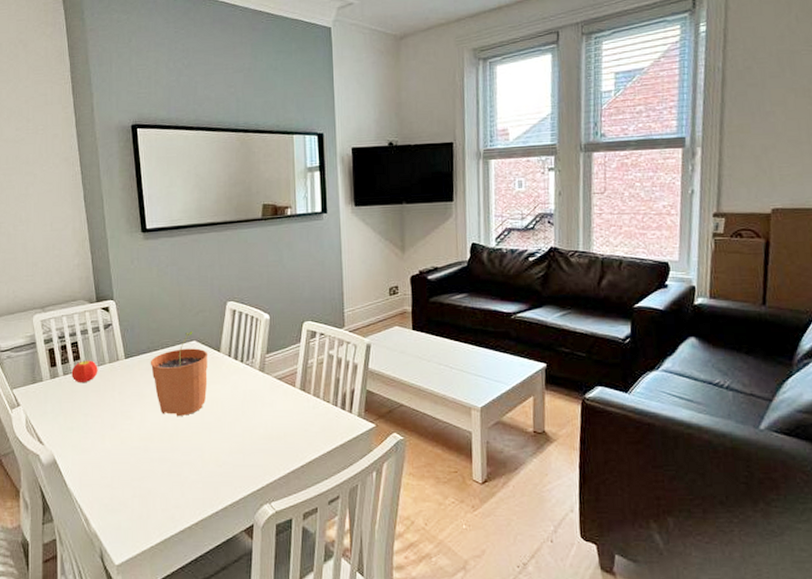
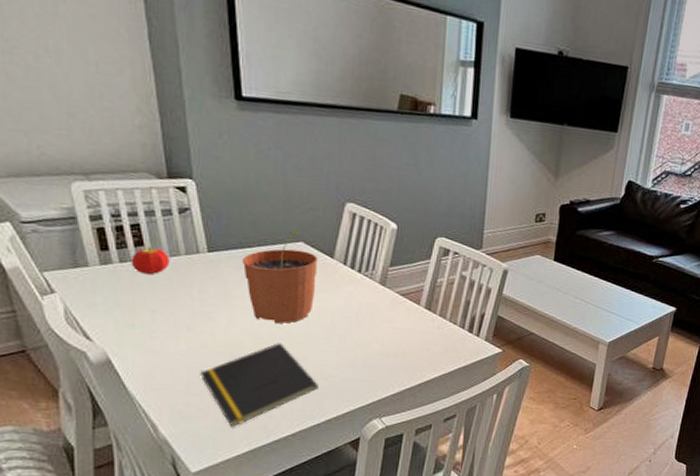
notepad: none [121,434,215,518] -> present [200,343,318,427]

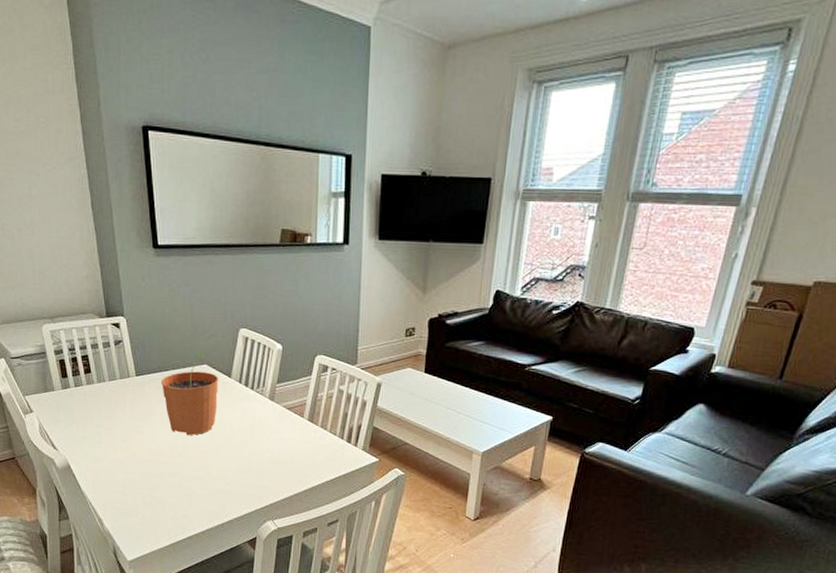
fruit: present [131,247,170,274] -> none [82,374,109,395]
notepad: present [200,343,318,427] -> none [132,452,222,524]

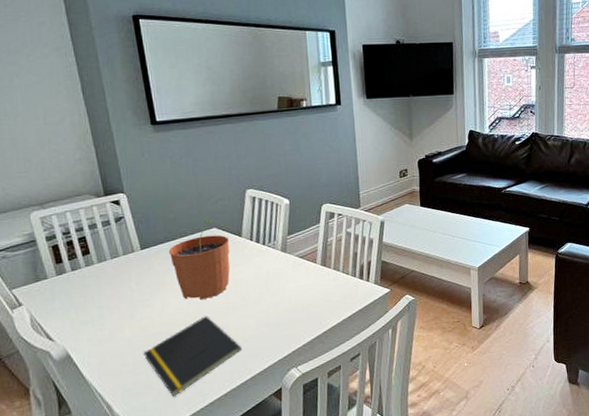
notepad: none [132,452,222,524] -> present [143,316,242,397]

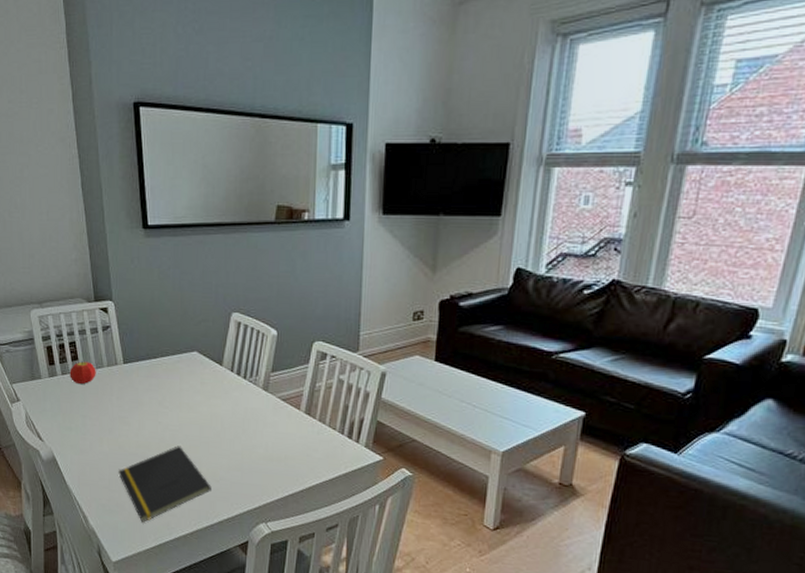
fruit: none [80,254,112,277] -> present [69,361,96,384]
plant pot: present [168,219,230,301] -> none [149,341,210,428]

